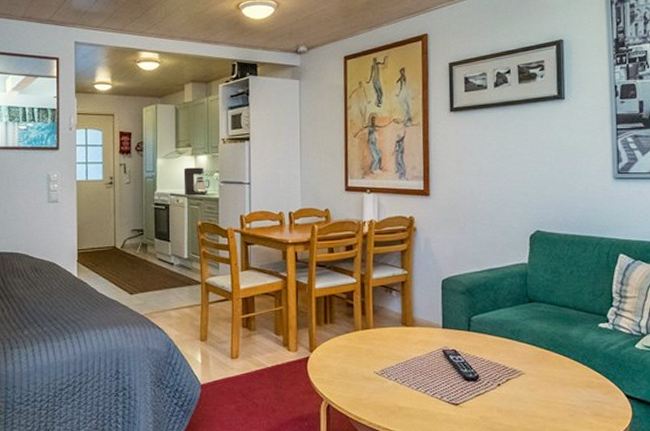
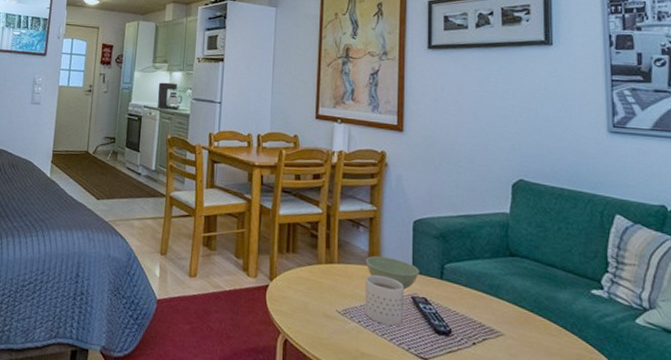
bowl: none [399,316,449,345] -> present [365,256,419,290]
mug: none [399,335,436,379] -> present [364,275,404,326]

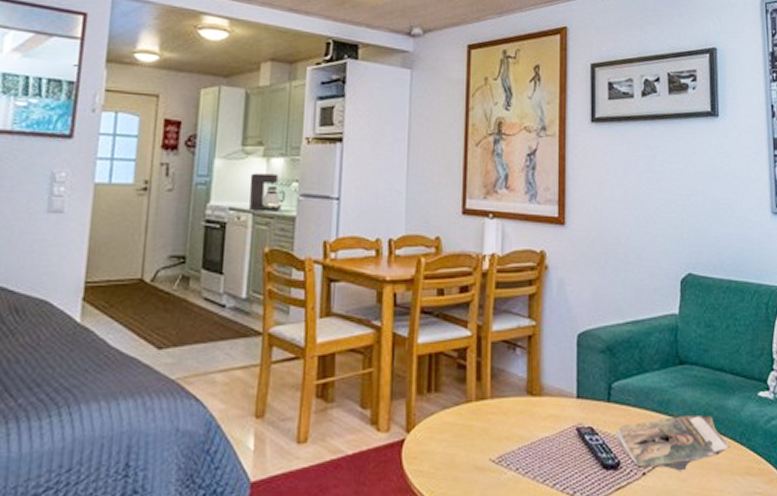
mug: present [364,275,404,326] -> none [523,407,568,468]
bowl: present [365,256,419,290] -> none [523,382,585,421]
magazine: none [447,299,562,347] -> present [615,414,731,471]

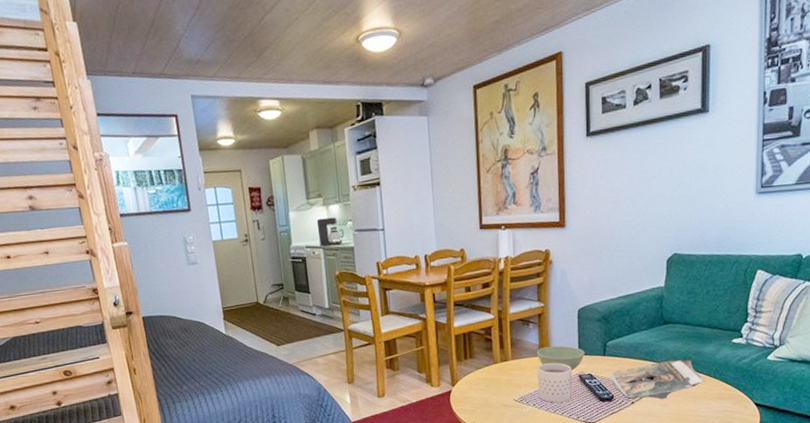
bowl: none [523,382,585,421] -> present [536,345,585,371]
mug: none [523,407,568,468] -> present [537,363,572,403]

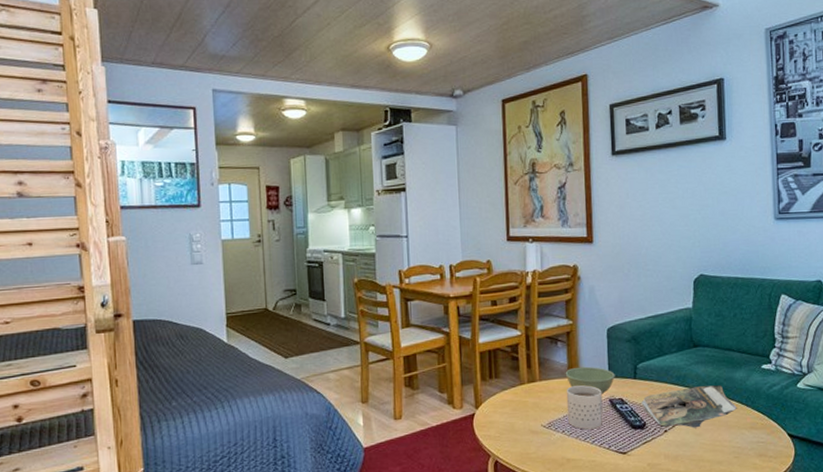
coffee maker: present [316,217,345,246] -> none [336,221,366,251]

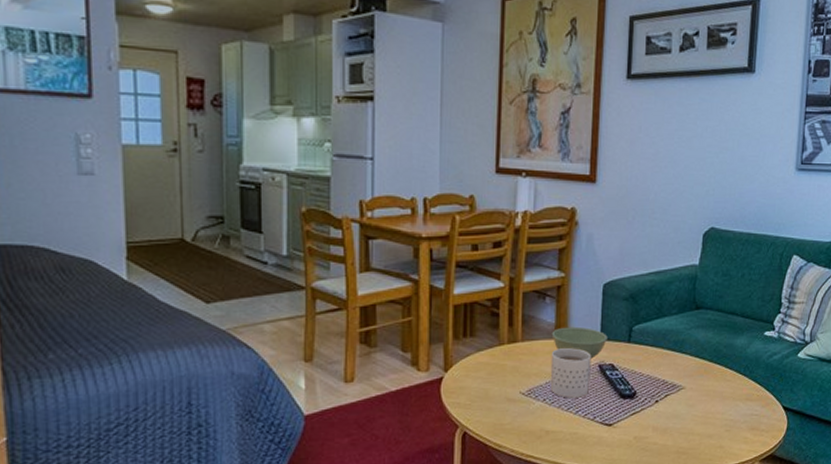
magazine: present [641,385,738,428] -> none [633,352,735,399]

